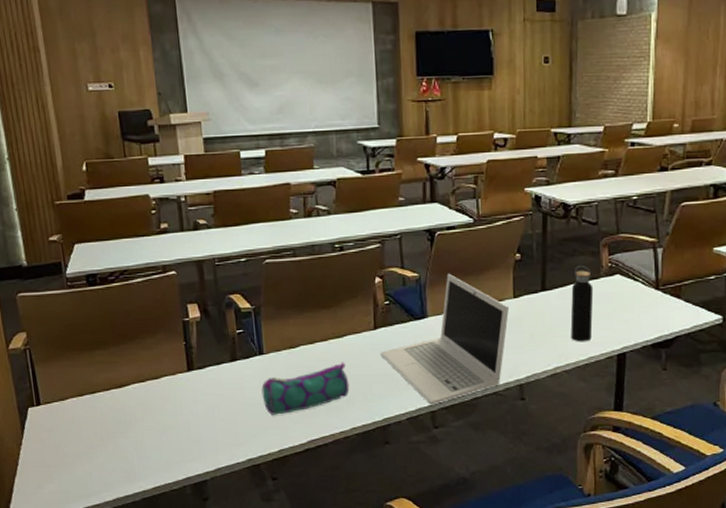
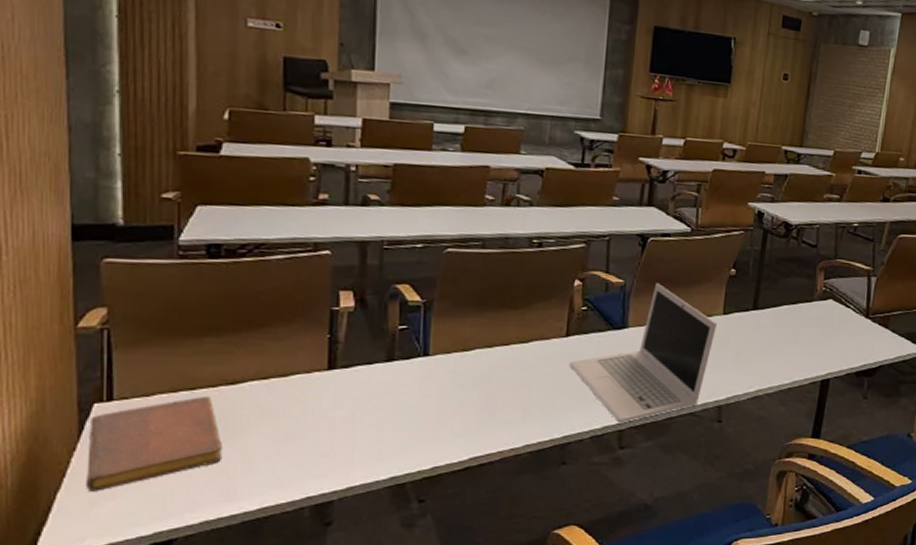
notebook: none [27,397,121,476] -> present [87,395,223,491]
pencil case: present [261,362,350,415] -> none [420,370,529,427]
water bottle: present [570,266,594,342] -> none [777,287,806,366]

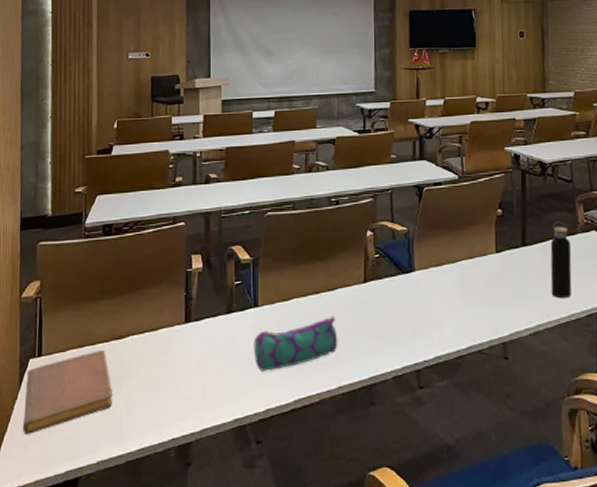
pencil case: none [420,370,529,427] -> present [254,316,338,371]
laptop: present [569,282,717,423] -> none [369,227,492,363]
water bottle: none [777,287,806,366] -> present [550,222,572,299]

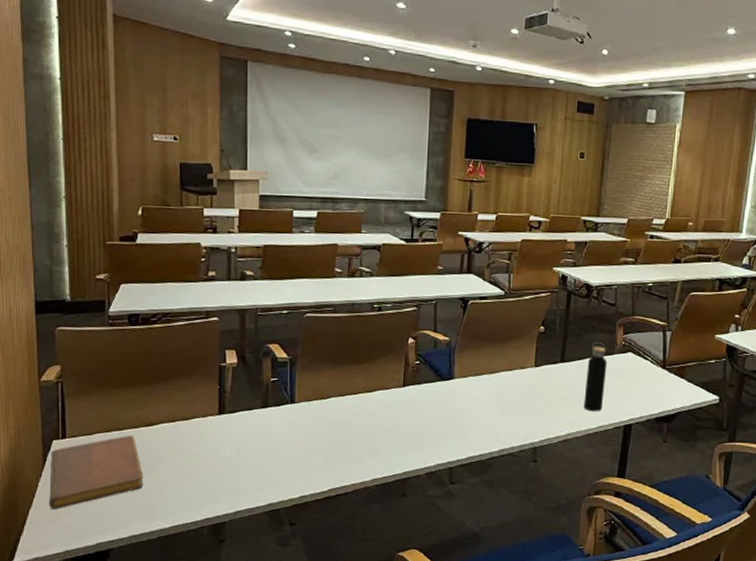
pencil case: present [254,316,338,371] -> none [289,415,374,462]

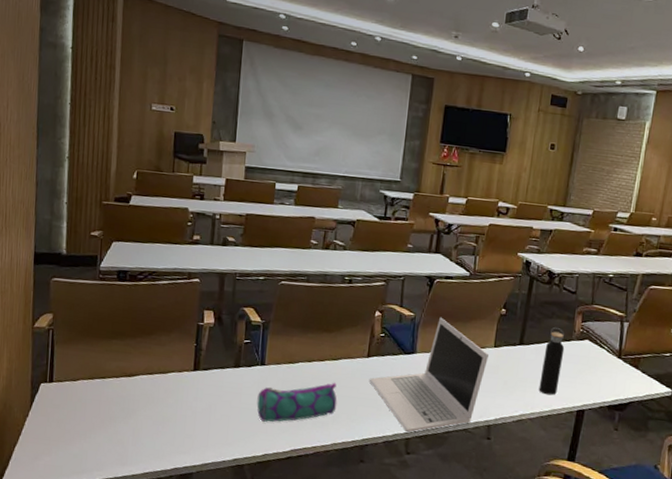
notebook: present [49,435,144,509] -> none [33,383,121,448]
pencil case: none [289,415,374,462] -> present [257,382,337,422]
laptop: none [406,339,529,462] -> present [369,317,488,433]

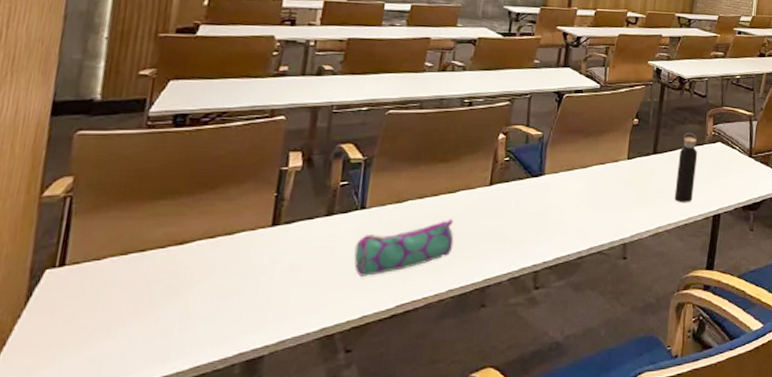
laptop: present [369,317,488,433] -> none [491,133,622,265]

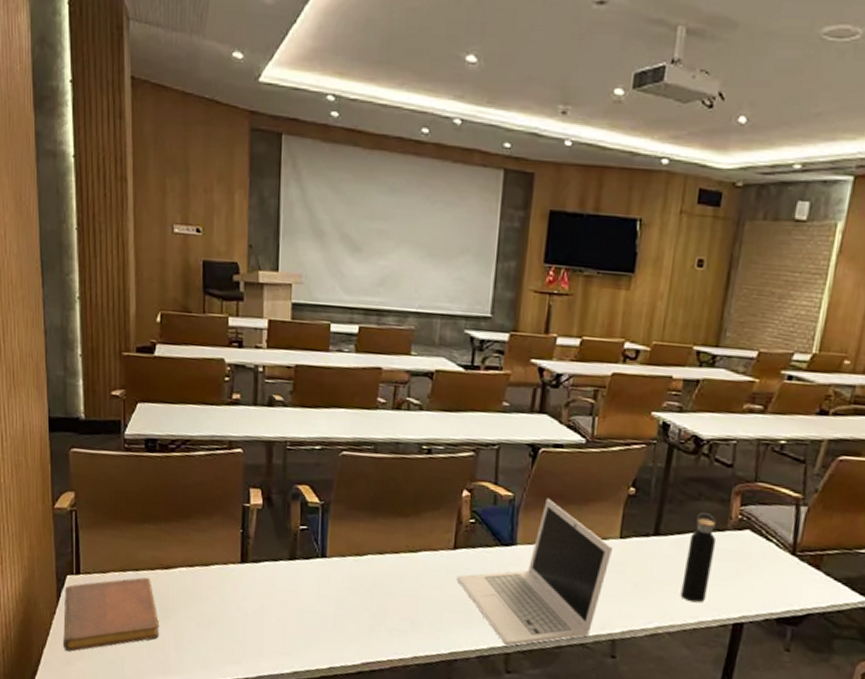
notebook: none [25,256,164,359] -> present [63,577,160,651]
pencil case: present [353,218,454,277] -> none [318,580,417,629]
laptop: none [491,133,622,265] -> present [456,498,612,646]

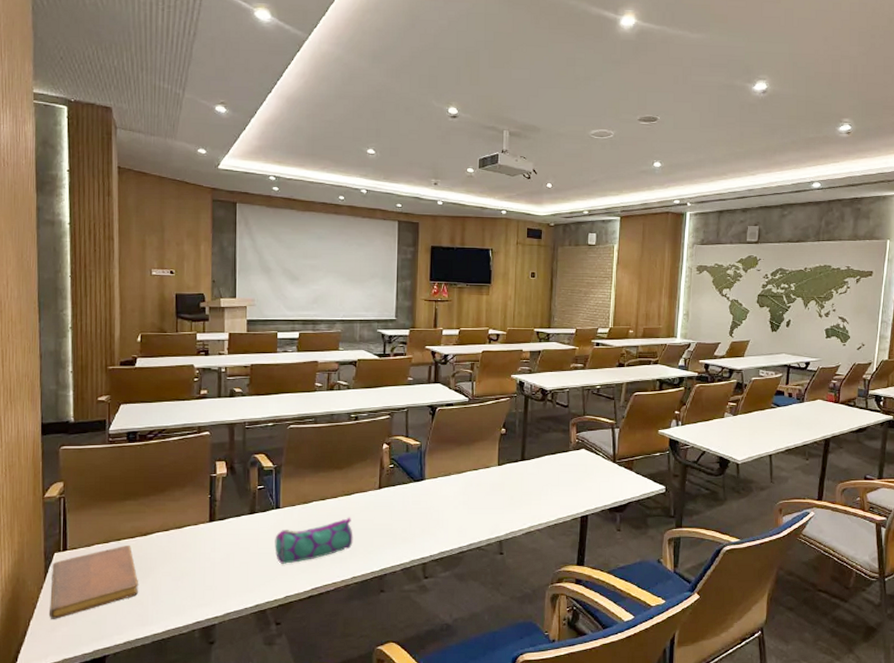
pencil case: none [318,580,417,629] -> present [275,517,353,564]
laptop: present [456,498,612,646] -> none [382,443,493,557]
water bottle: present [680,513,717,603] -> none [543,441,563,505]

